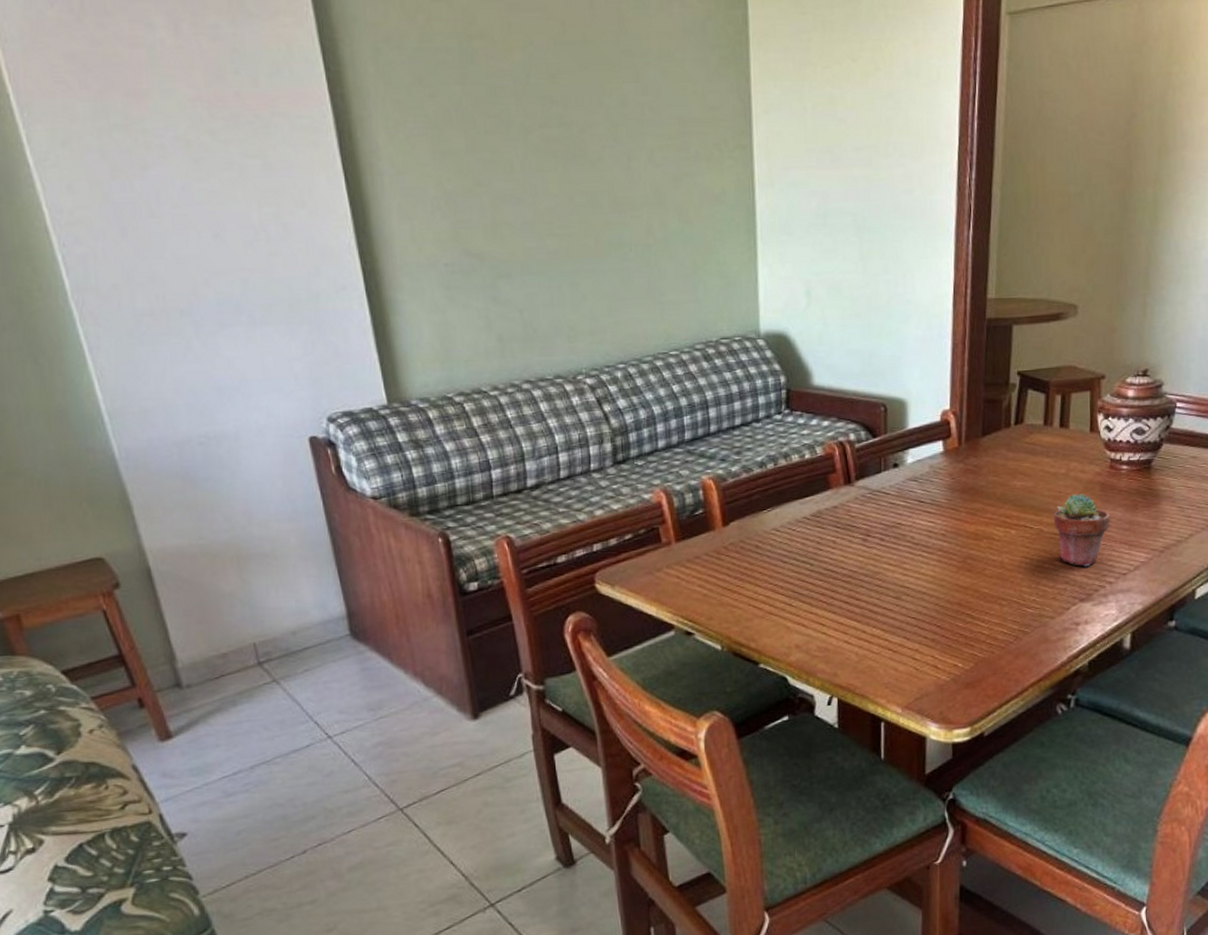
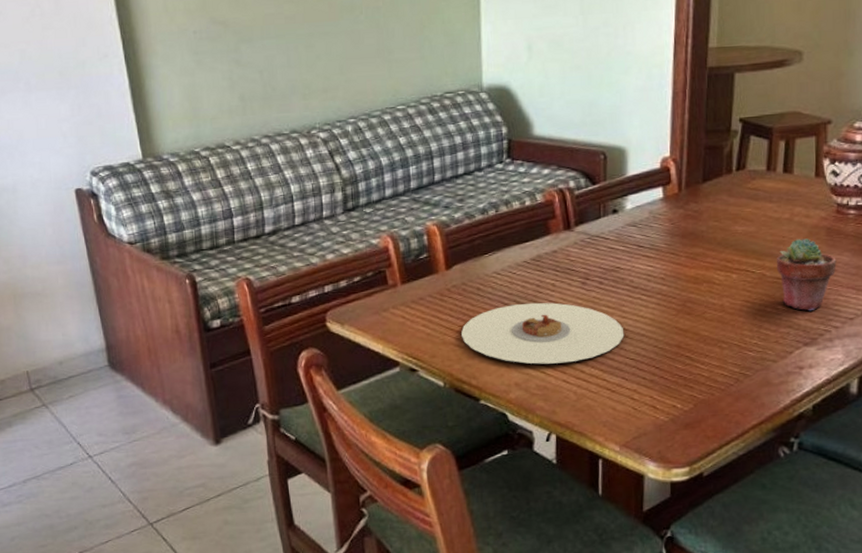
plate: none [739,560,906,625] -> present [461,302,625,364]

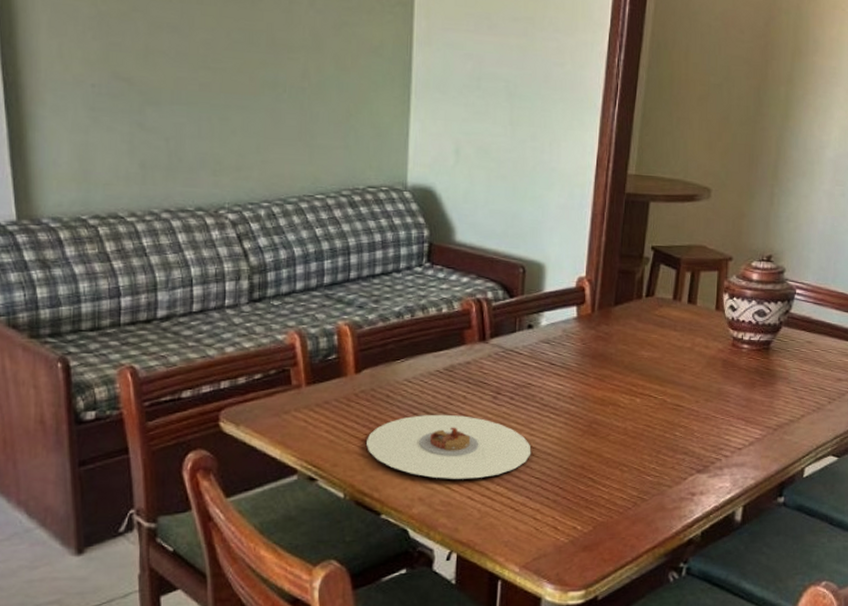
potted succulent: present [776,238,837,312] -> none [676,368,730,440]

